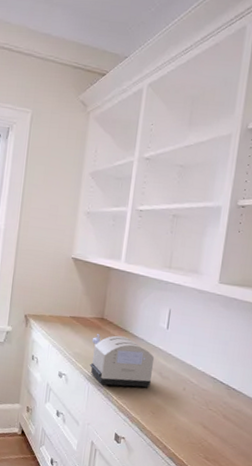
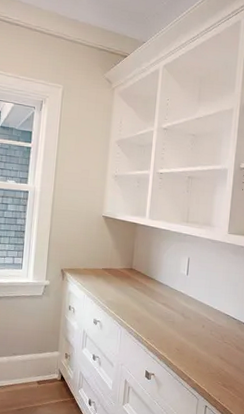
toaster: present [90,334,155,388] -> none [121,283,178,329]

